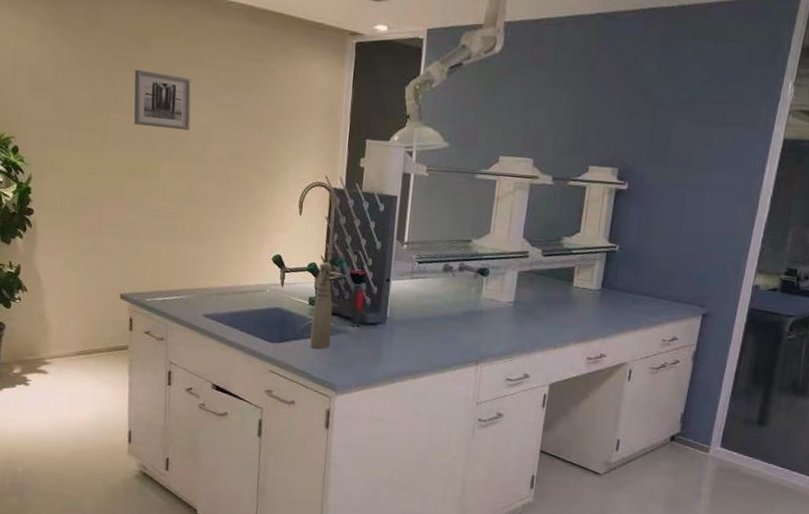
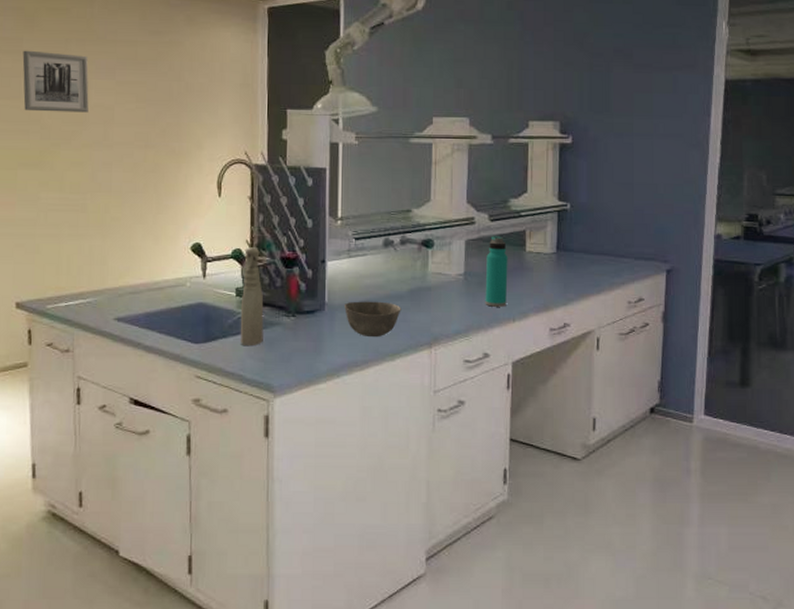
bowl: none [403,318,454,352] -> present [345,301,401,338]
water bottle: none [530,270,556,334] -> present [485,236,508,307]

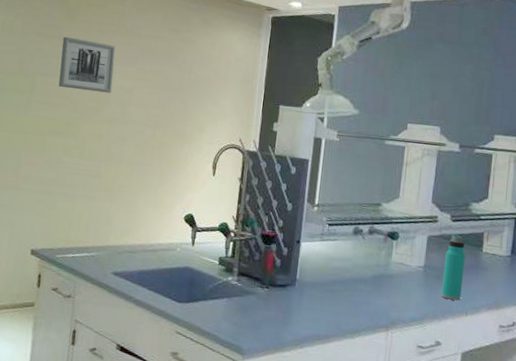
spray bottle: present [240,247,264,347] -> none [218,222,244,311]
bowl: present [345,301,401,338] -> none [313,280,364,316]

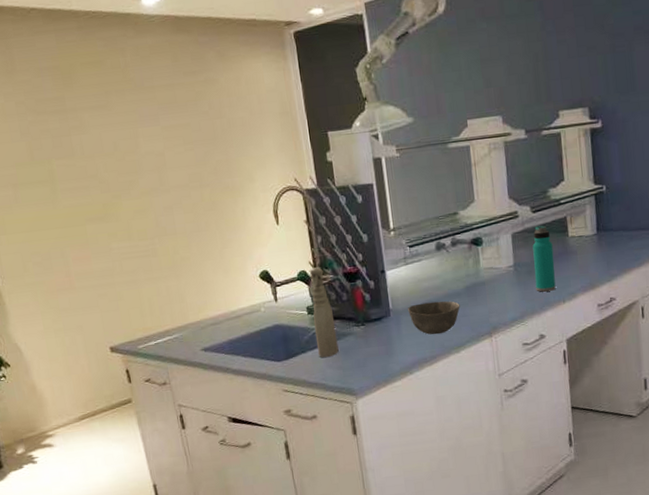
wall art: present [58,36,116,93] -> none [67,105,141,168]
spray bottle: none [218,222,244,311] -> present [309,267,339,358]
bowl: none [313,280,364,316] -> present [408,301,460,335]

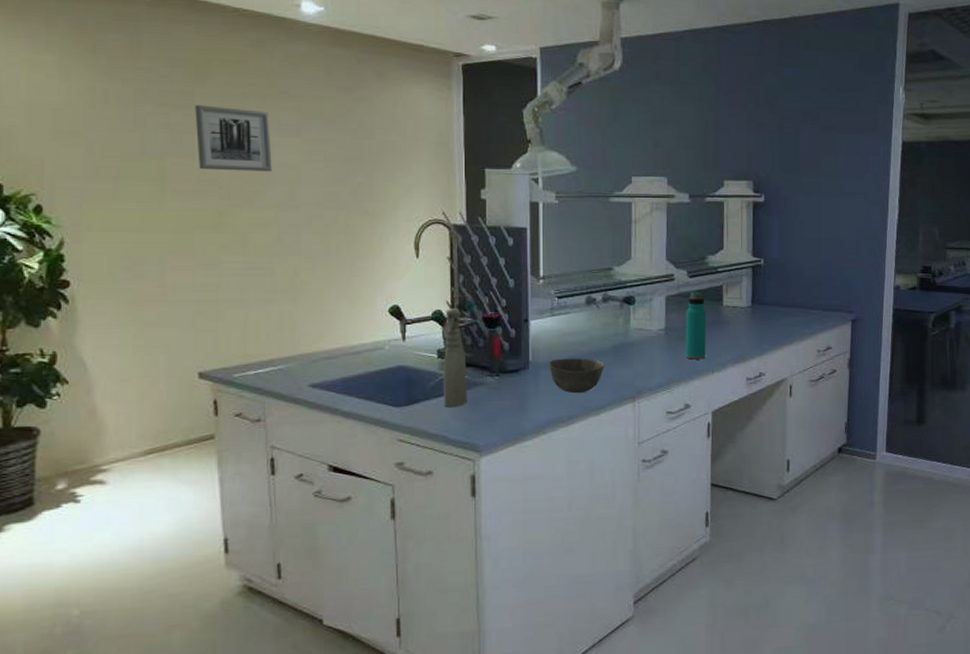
wall art: none [67,105,141,168] -> present [195,104,272,172]

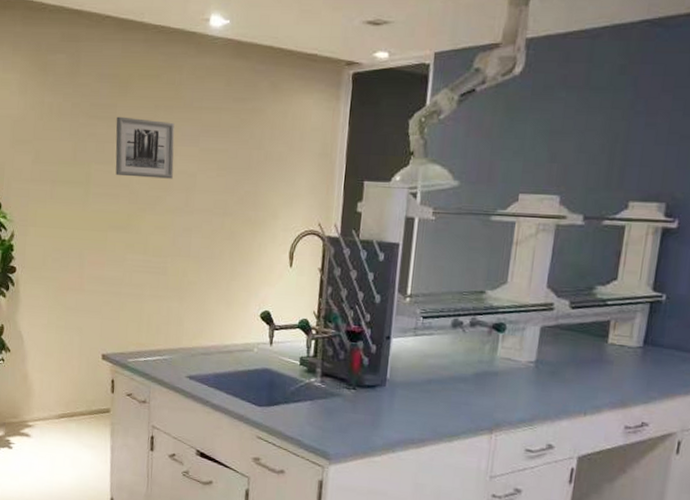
spray bottle: present [443,308,467,408] -> none [301,318,326,415]
bowl: present [549,358,605,394] -> none [405,379,464,418]
water bottle: present [685,292,707,360] -> none [555,324,587,399]

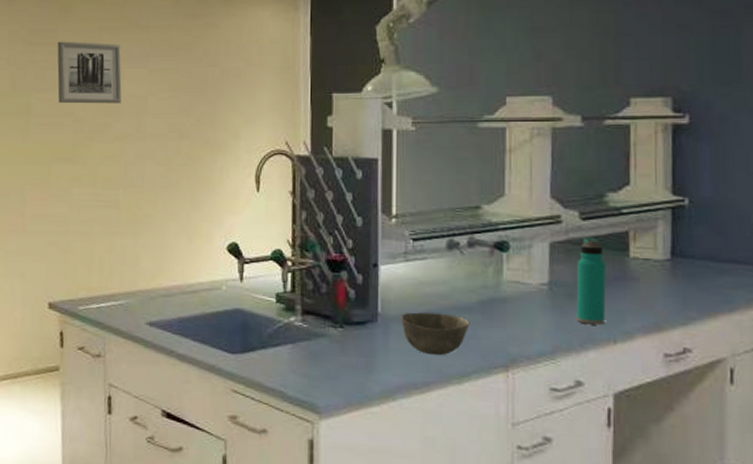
bowl: none [405,379,464,418] -> present [401,312,470,356]
water bottle: none [555,324,587,399] -> present [576,238,606,325]

